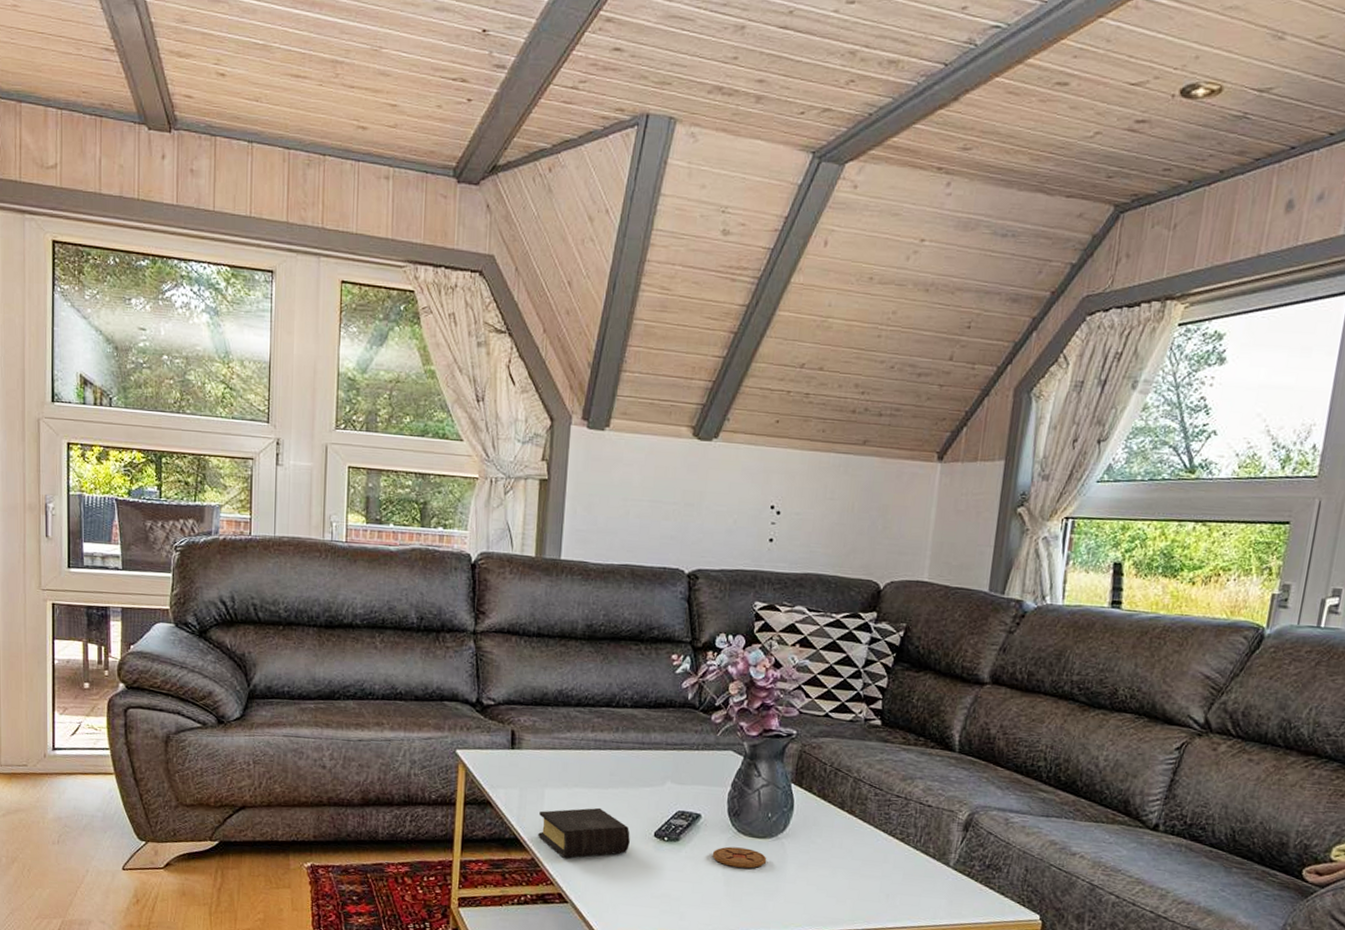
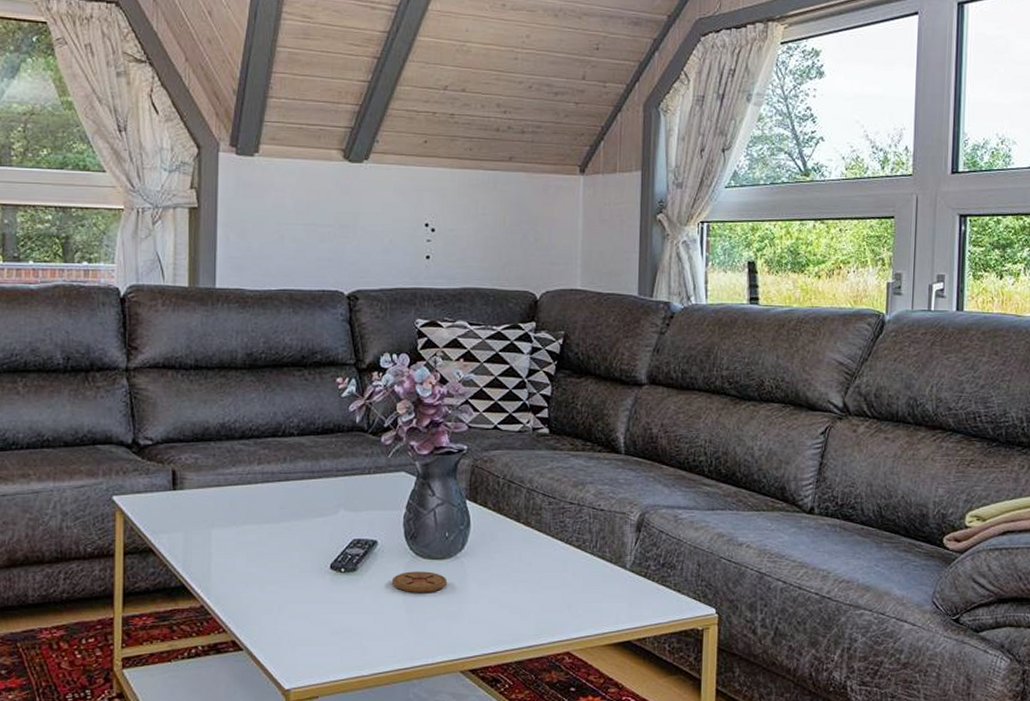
book: present [538,807,630,858] -> none [207,544,305,602]

